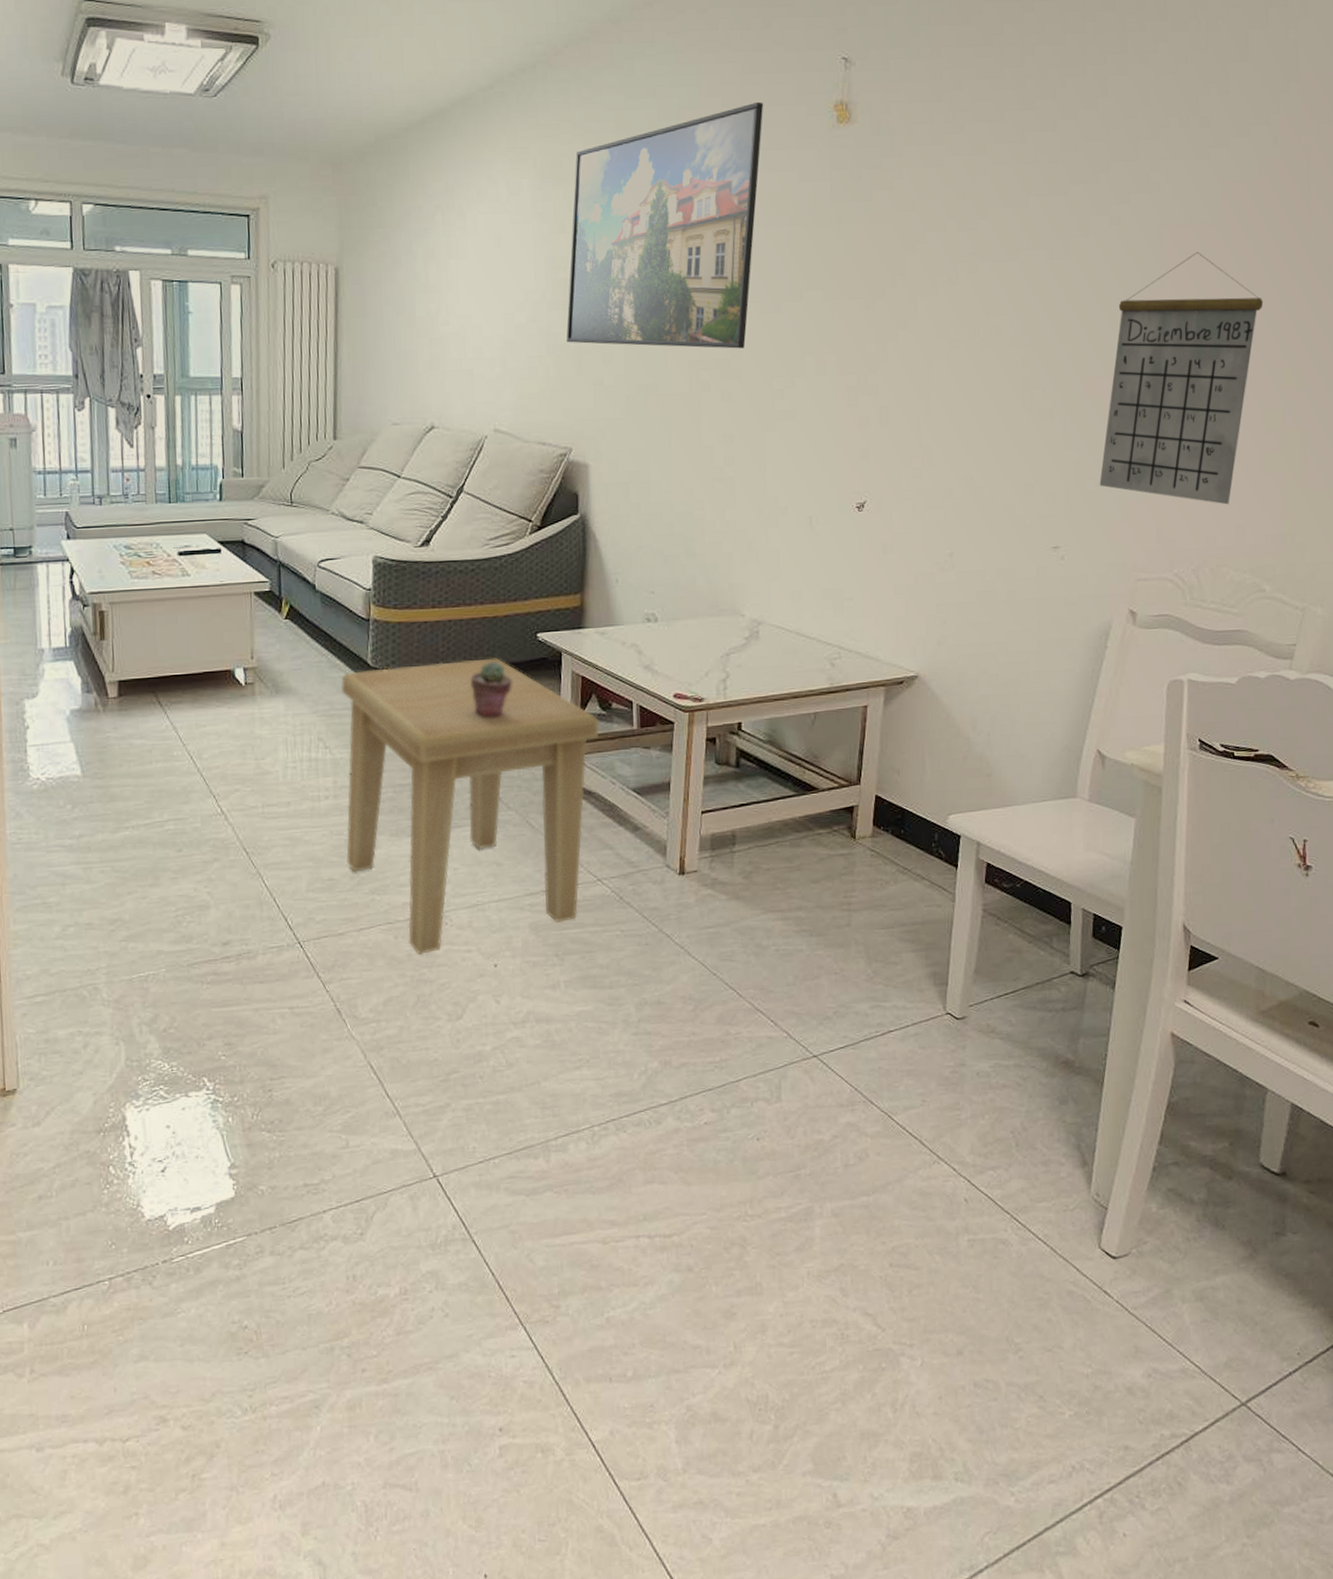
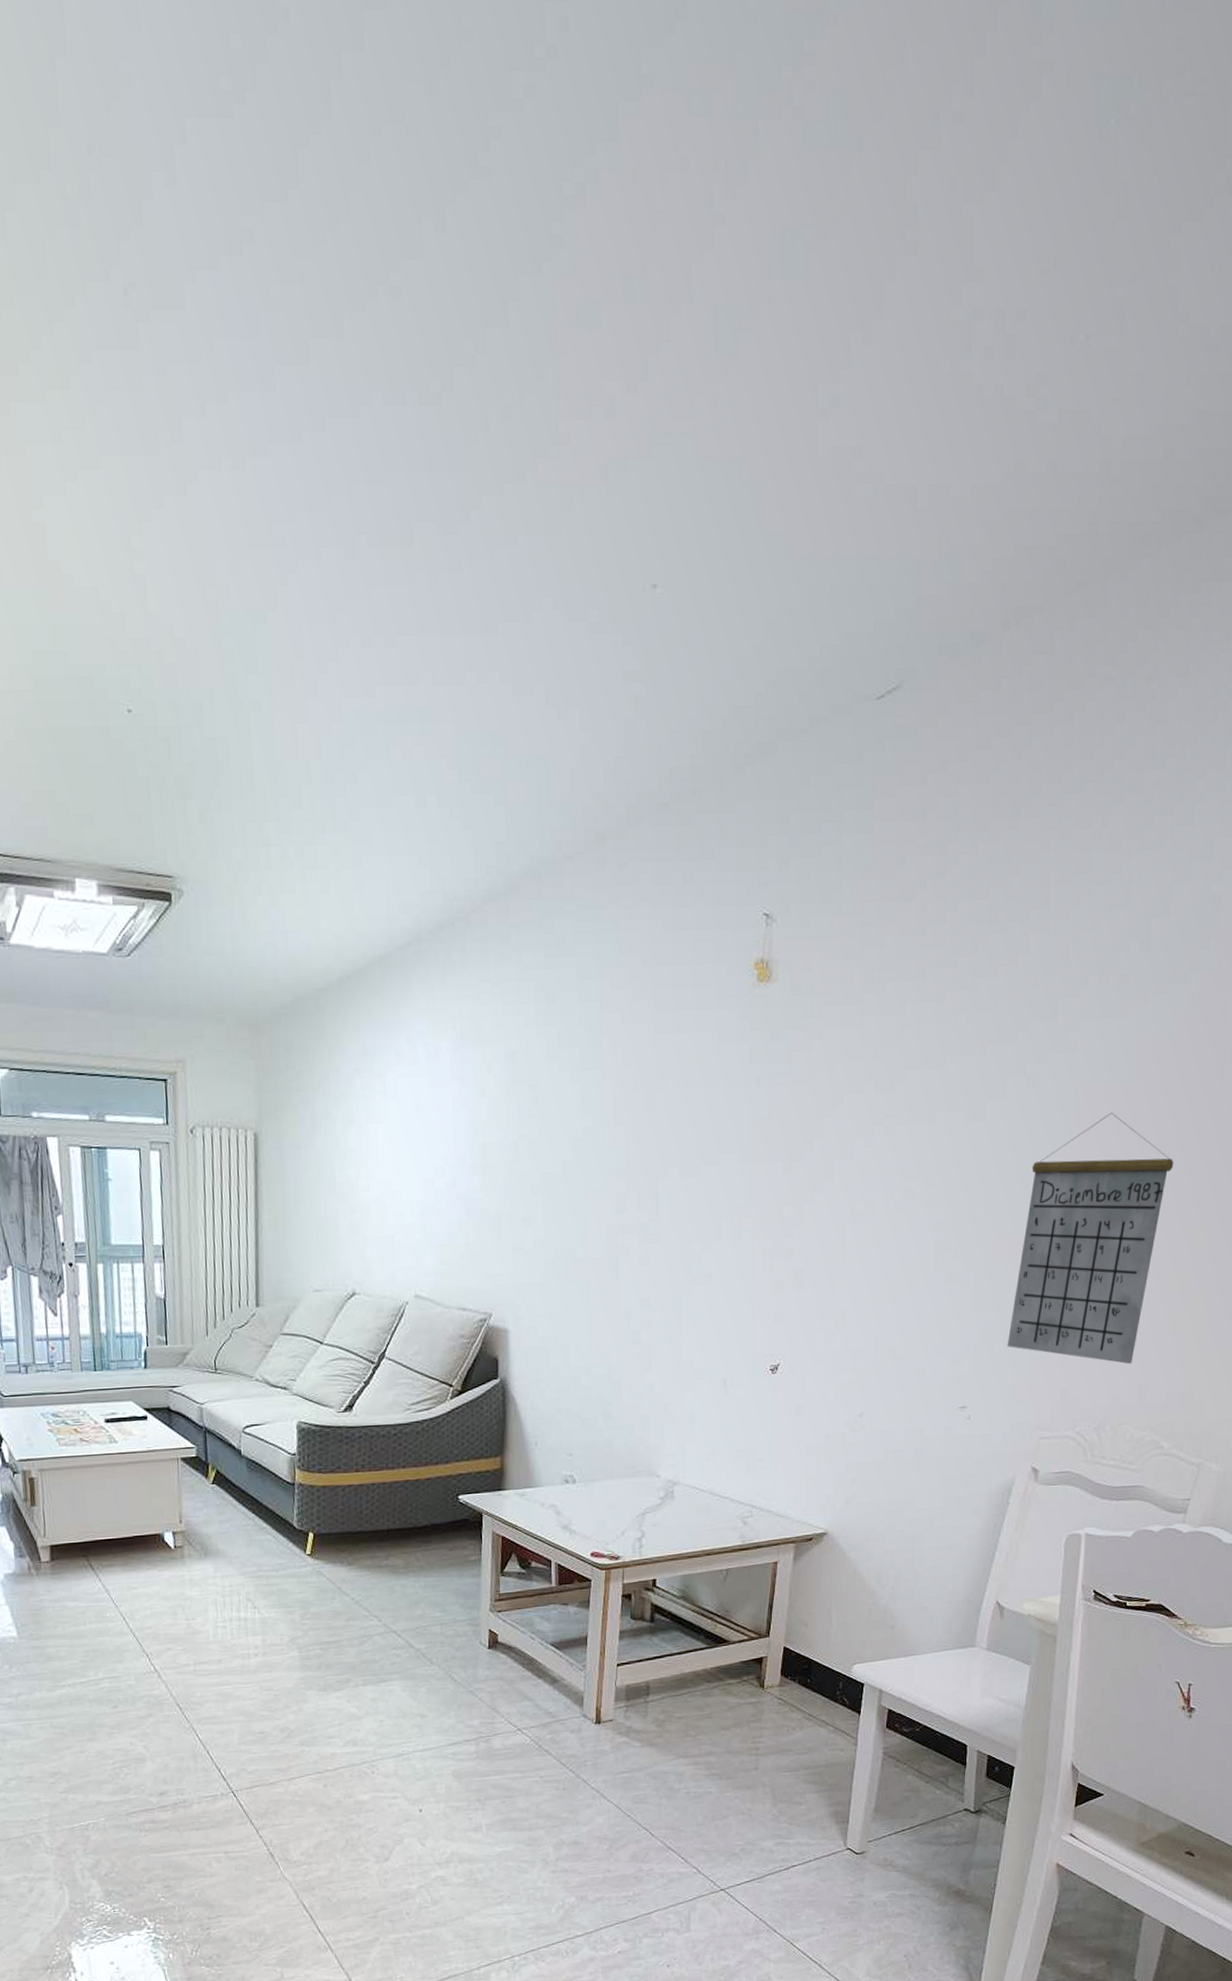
side table: present [340,658,599,955] -> none [267,1519,519,1802]
potted succulent: present [470,662,512,719] -> none [394,1523,435,1578]
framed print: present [566,101,763,349] -> none [485,959,683,1213]

